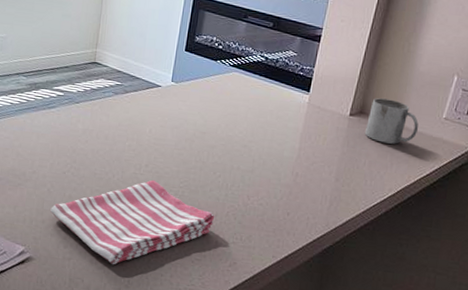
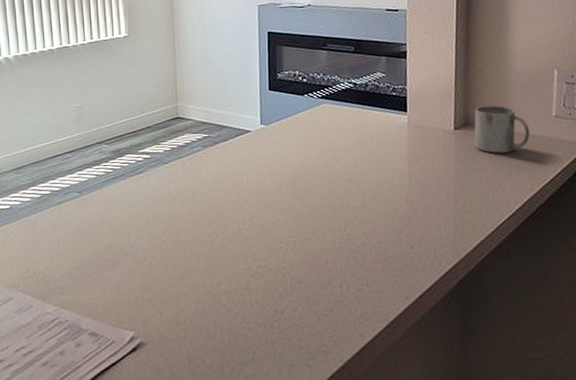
dish towel: present [50,180,215,265] -> none [156,233,335,337]

